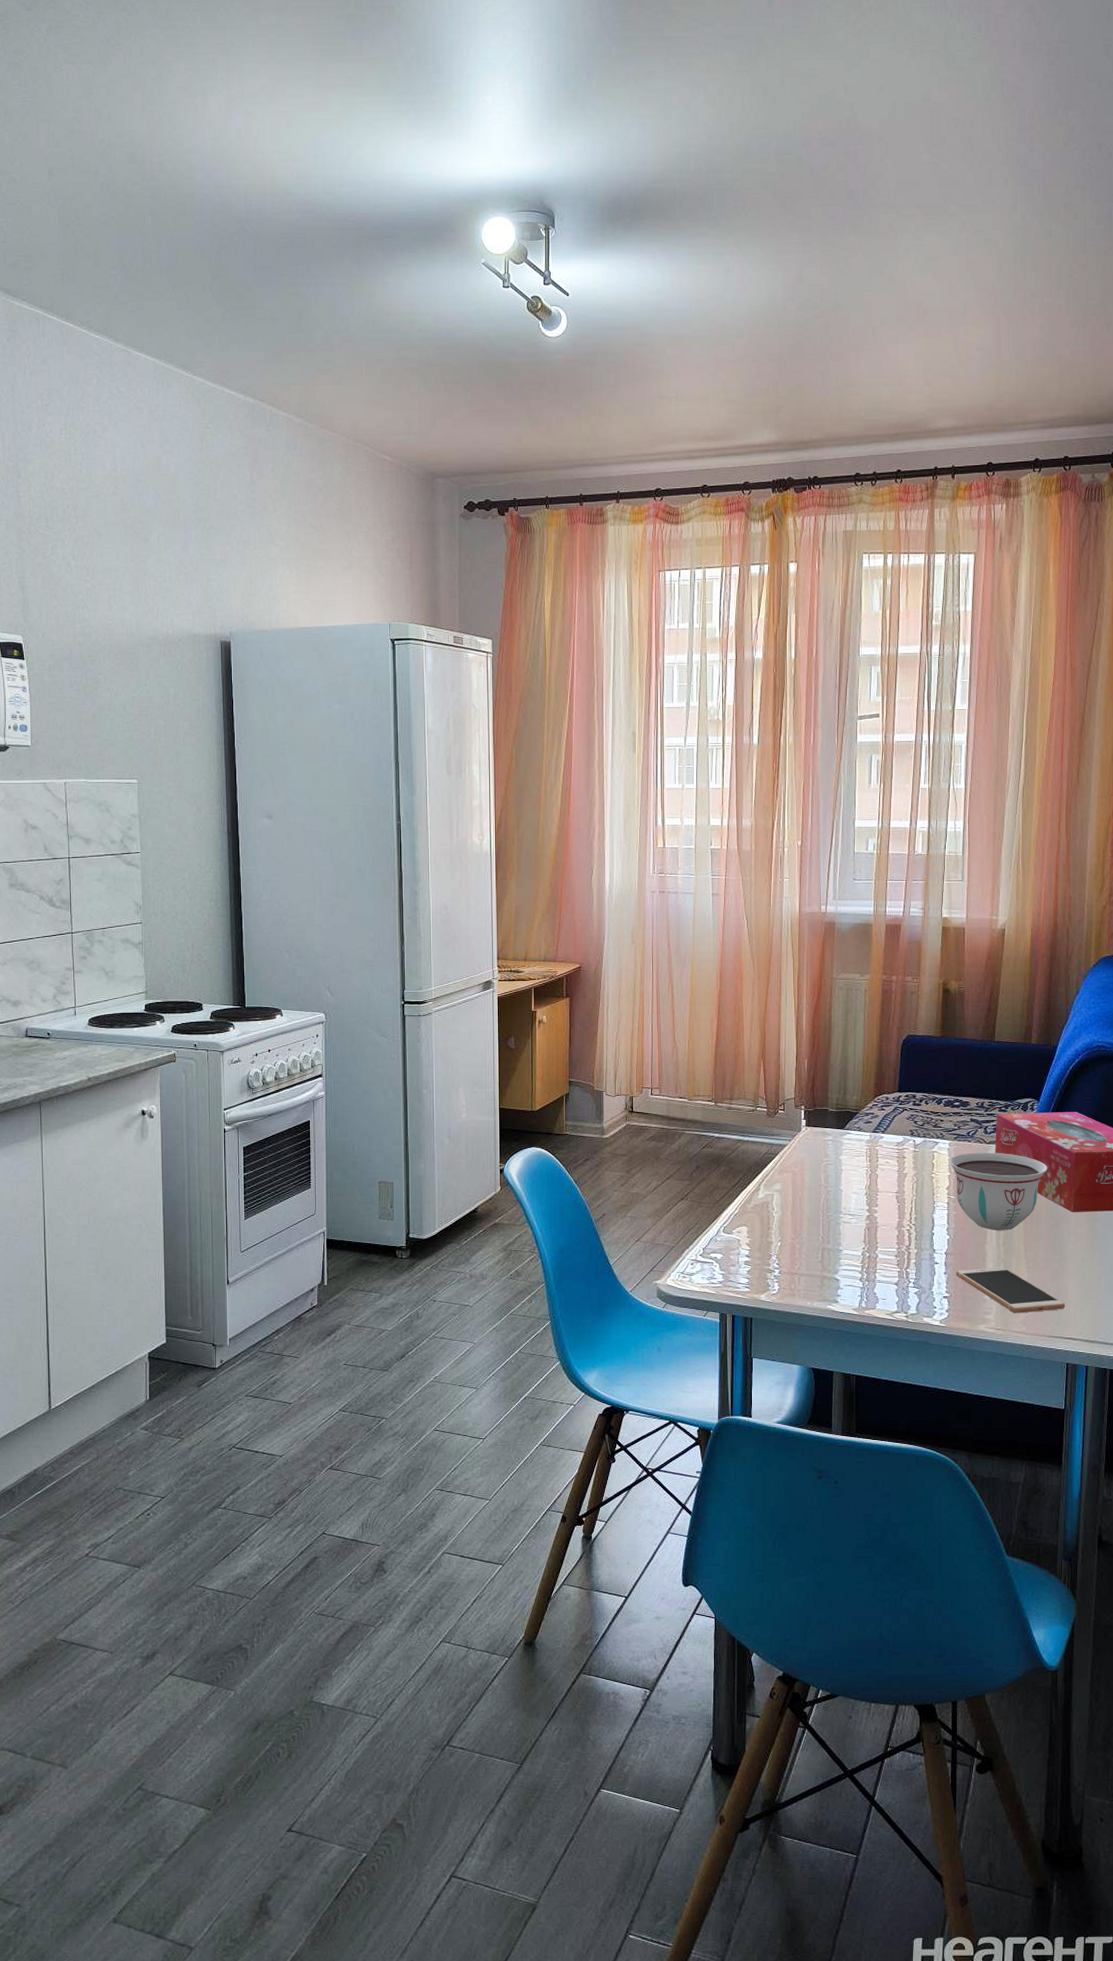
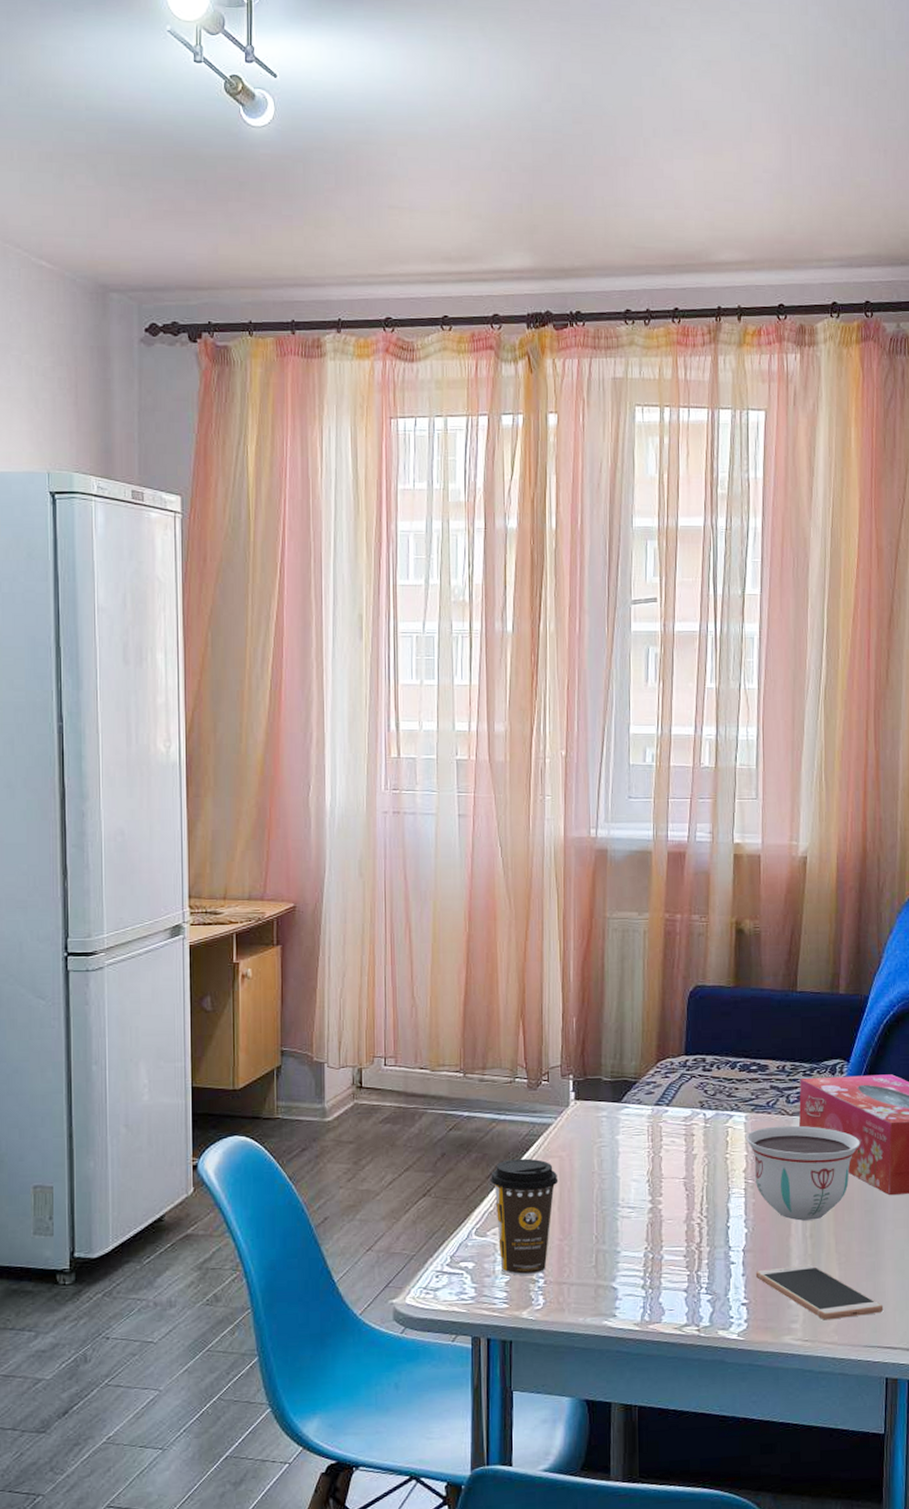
coffee cup: none [735,1172,792,1266] -> present [490,1158,559,1276]

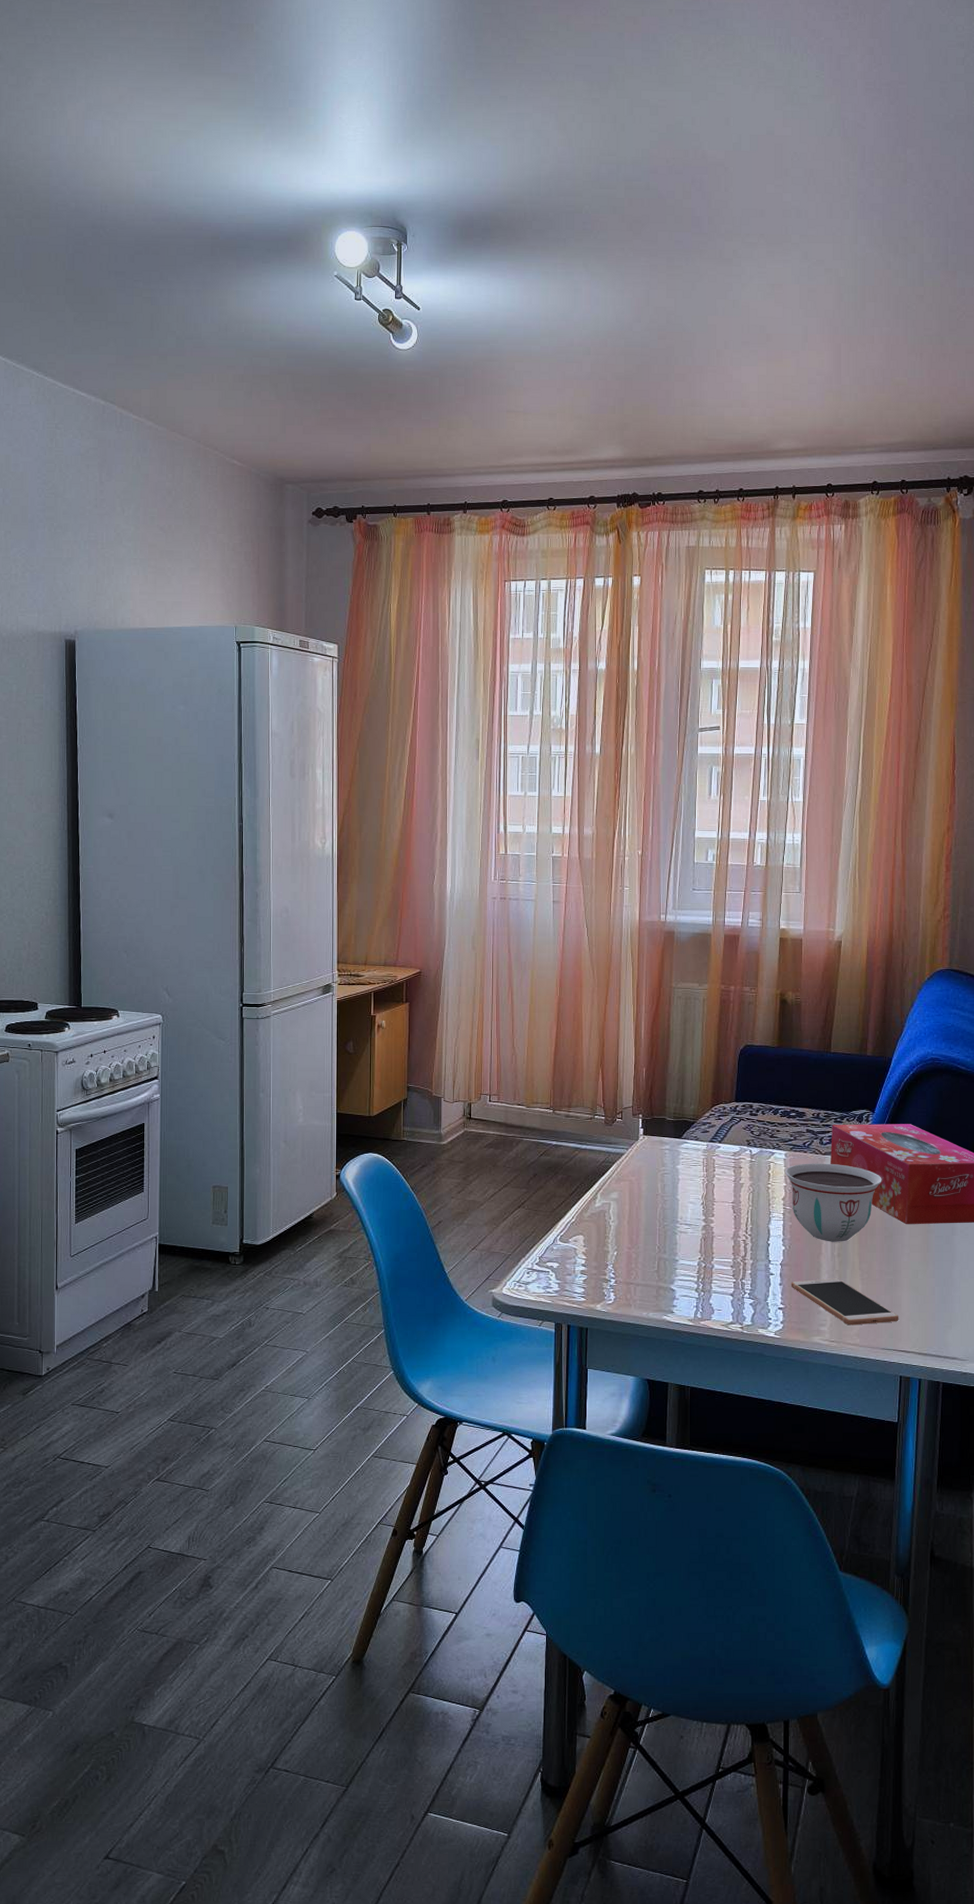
coffee cup: present [490,1158,559,1276] -> none [572,1181,629,1275]

